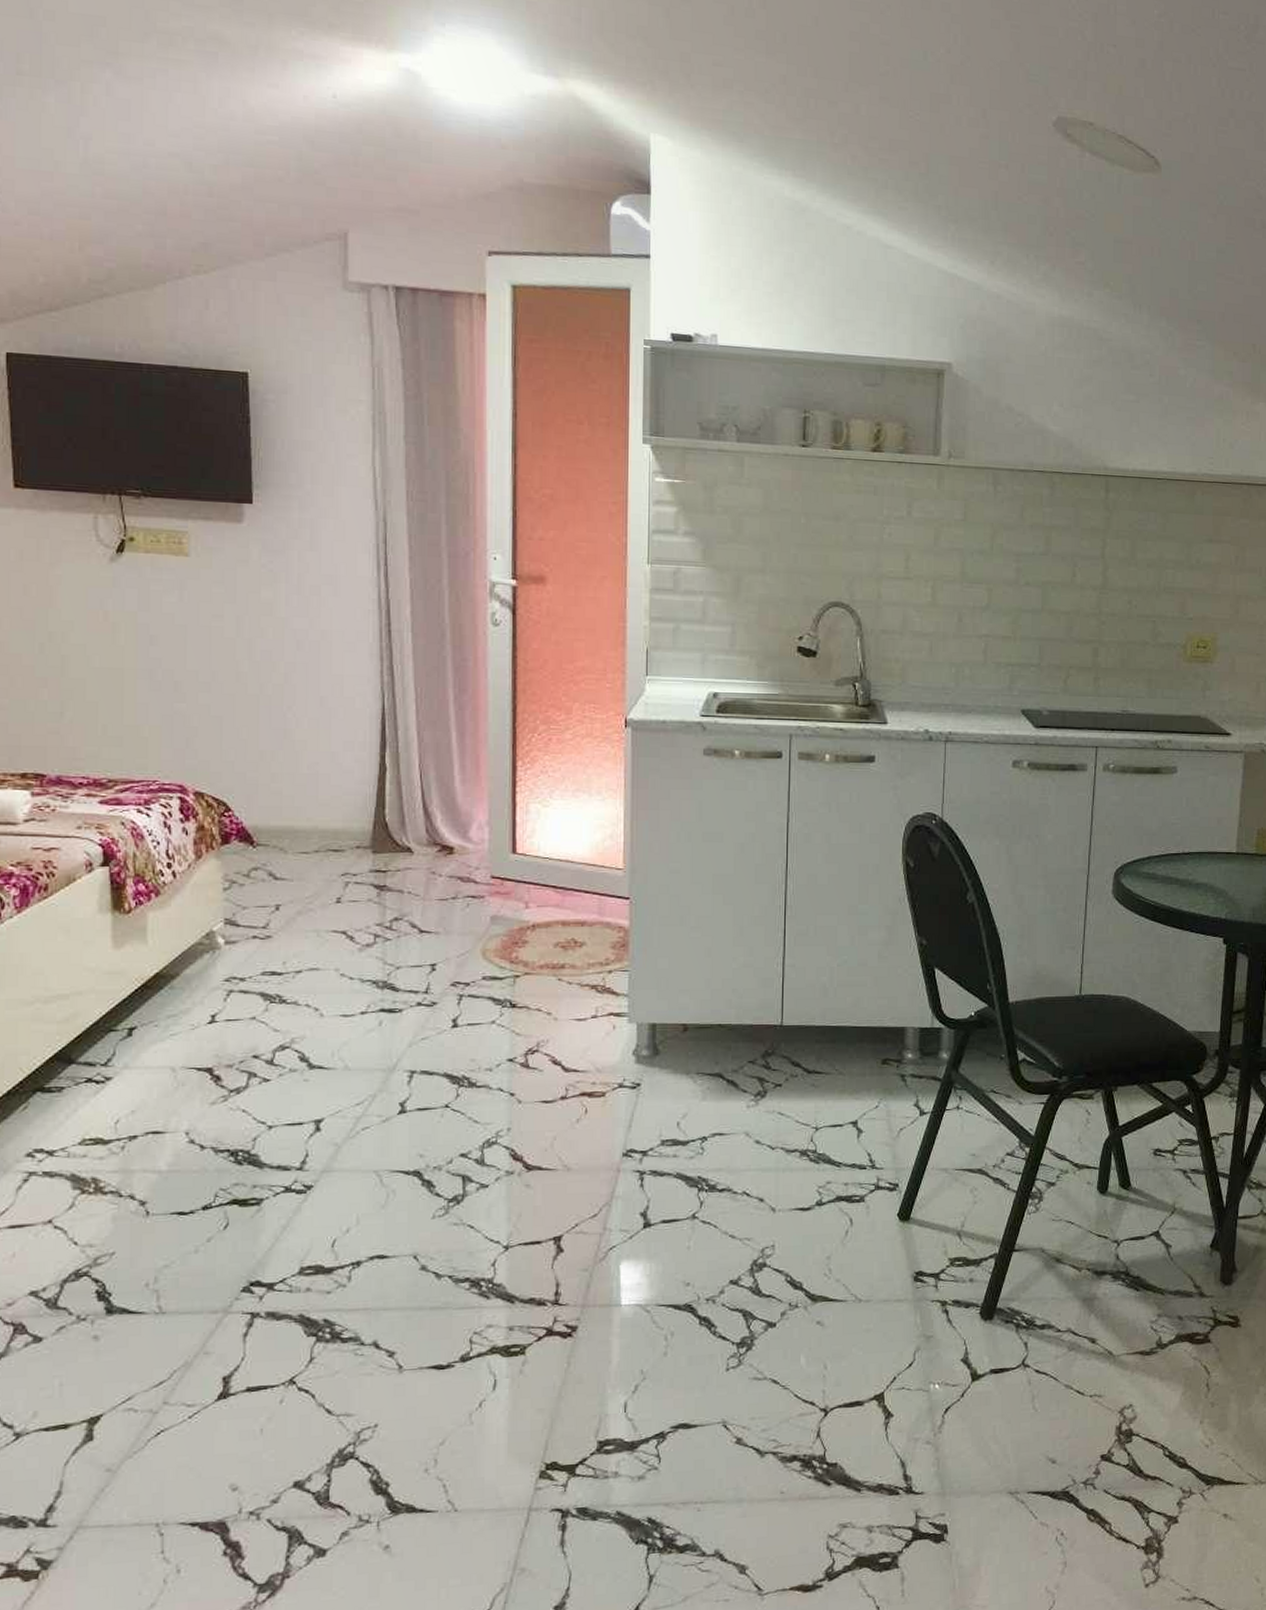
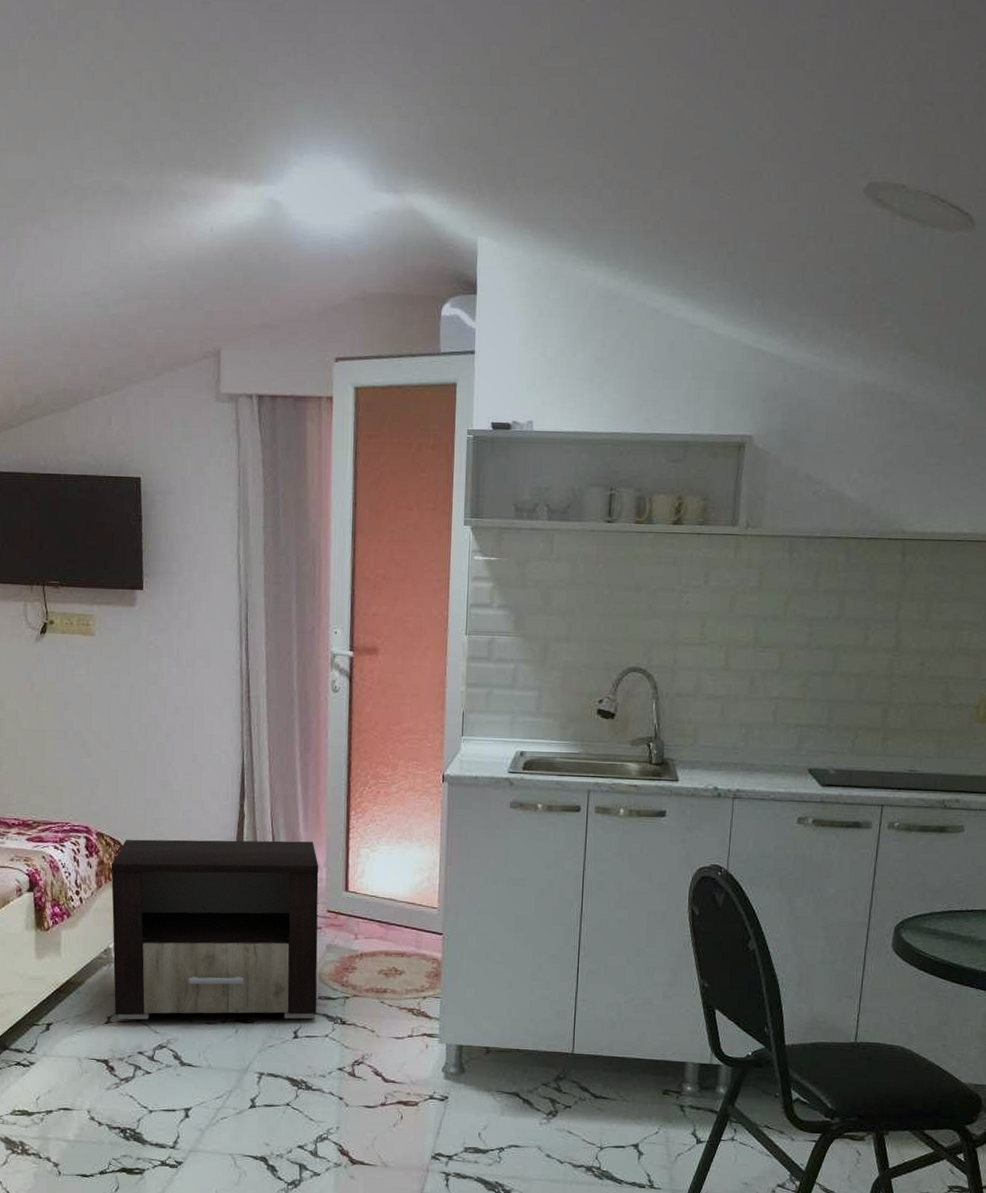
nightstand: none [214,797,481,1018] -> present [111,839,319,1020]

